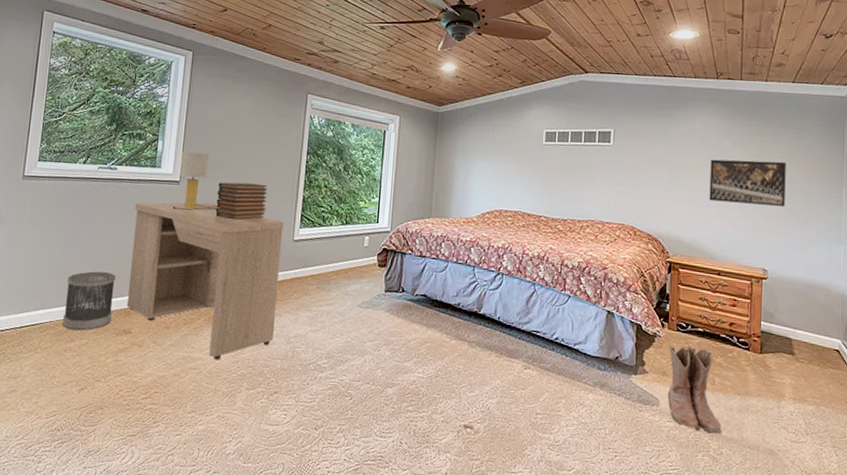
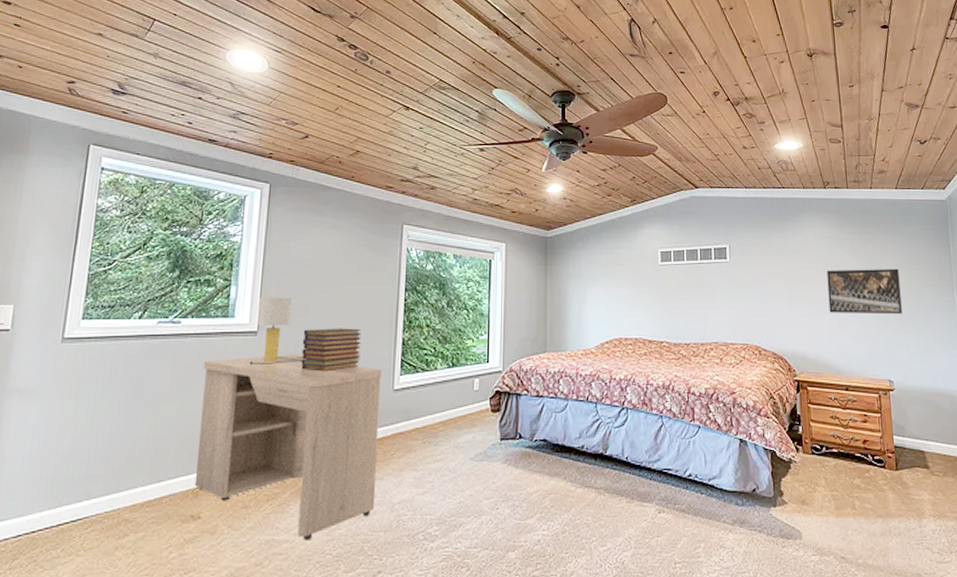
wastebasket: present [63,271,115,331] -> none [113,447,180,523]
boots: present [667,344,722,434] -> none [806,469,868,564]

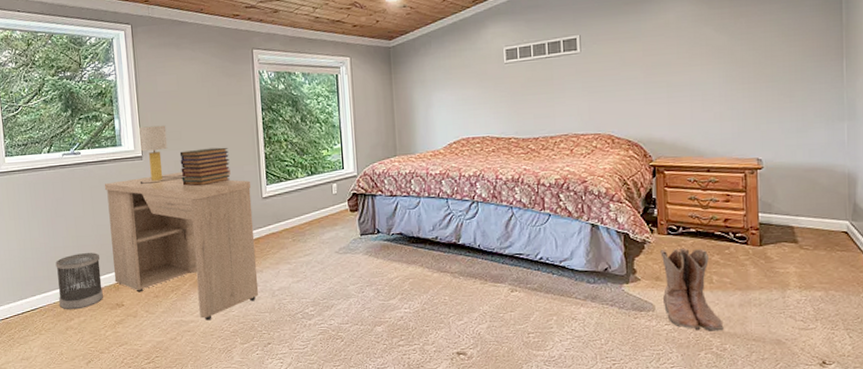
wastebasket: none [113,447,180,523] -> present [55,253,103,310]
boots: none [806,469,868,564] -> present [660,247,724,331]
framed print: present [827,268,902,314] -> none [690,41,777,96]

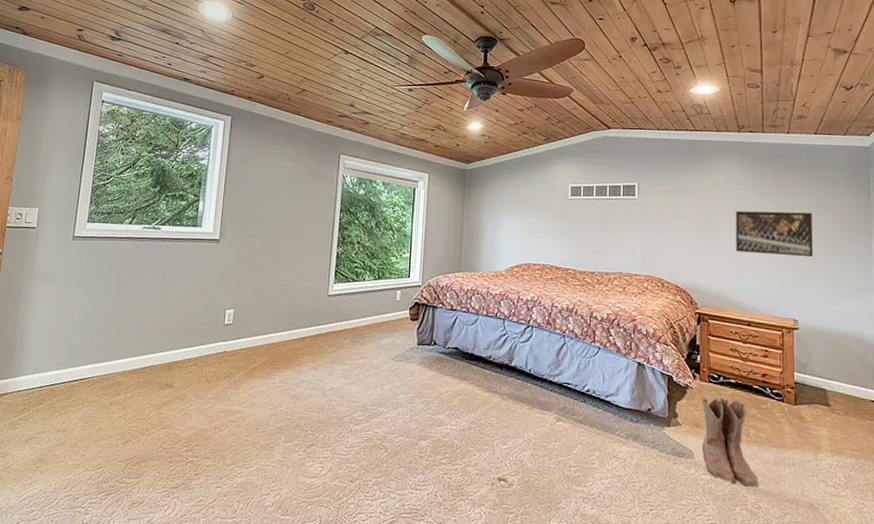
wastebasket: present [55,253,103,310] -> none [109,327,159,385]
desk: present [104,169,258,321] -> none [169,259,320,413]
table lamp: present [139,125,183,184] -> none [212,211,255,267]
book stack: present [179,147,230,187] -> none [253,240,303,276]
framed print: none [690,41,777,96] -> present [736,210,813,256]

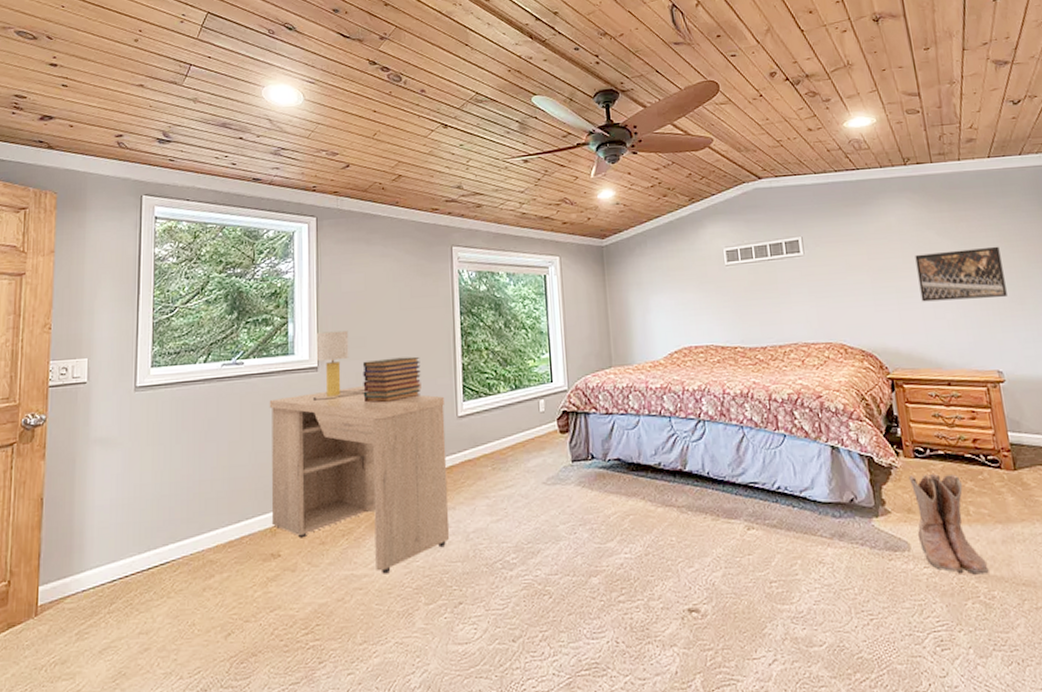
desk: none [169,259,320,413] -> present [269,383,449,574]
table lamp: none [212,211,255,267] -> present [312,330,365,401]
book stack: none [253,240,303,276] -> present [362,356,421,403]

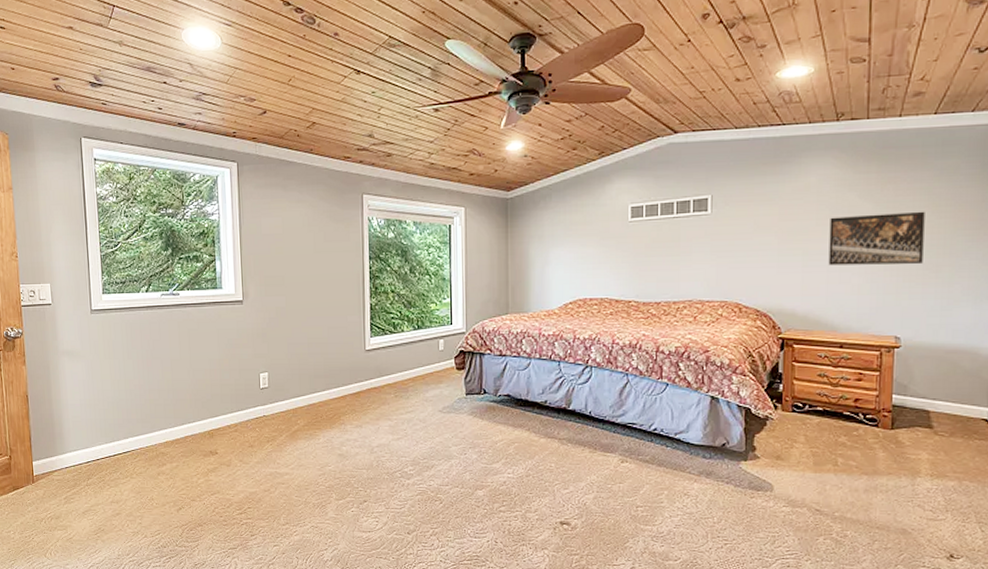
desk: present [269,383,449,574] -> none [202,318,356,474]
table lamp: present [312,330,365,401] -> none [239,269,284,329]
book stack: present [362,356,421,403] -> none [281,295,333,335]
boots: present [909,473,989,575] -> none [782,426,846,516]

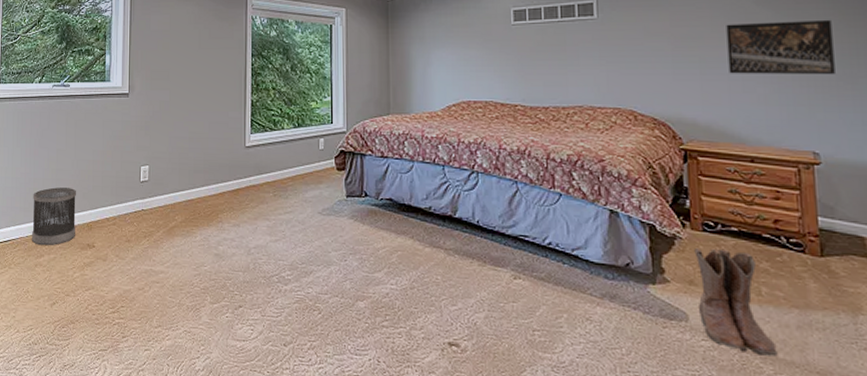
wastebasket: none [149,398,197,455] -> present [32,187,76,246]
boots: none [782,426,846,516] -> present [694,247,778,357]

